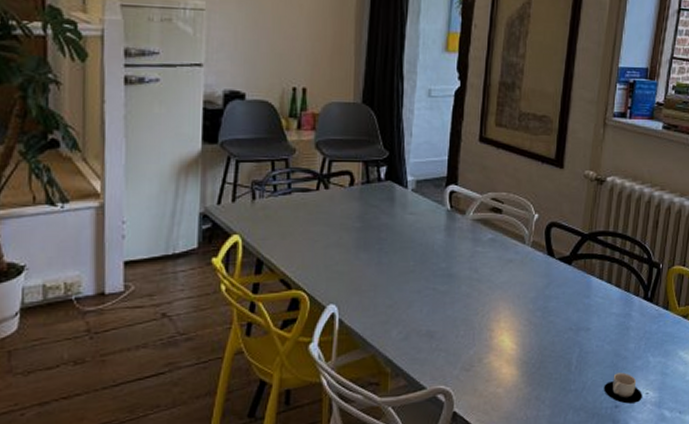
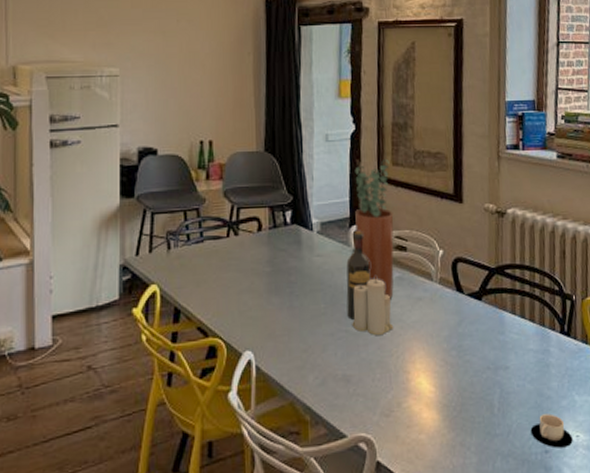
wine bottle: none [436,191,464,278] -> present [346,231,371,320]
candle: none [440,237,481,295] -> present [352,276,393,336]
vase: none [451,112,493,260] -> present [354,153,394,299]

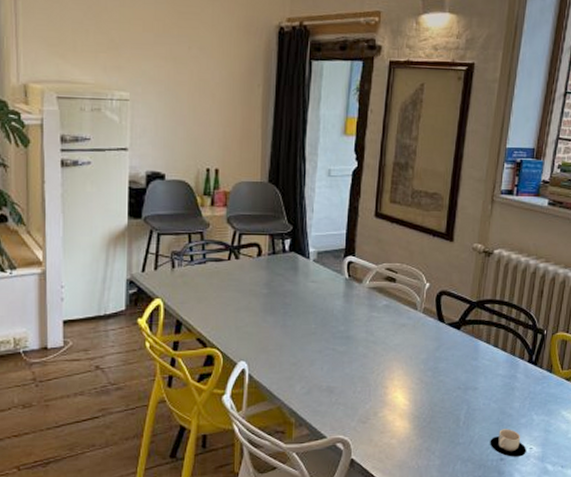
wine bottle: present [346,231,371,320] -> none [335,262,361,340]
candle: present [352,276,393,336] -> none [339,303,376,355]
vase: present [354,153,394,299] -> none [349,190,388,324]

